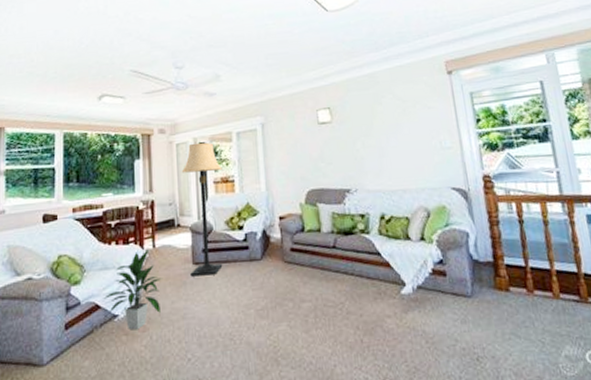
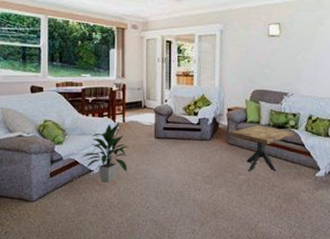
lamp: present [181,142,223,277] -> none [149,40,184,148]
side table: none [282,234,365,297] -> present [227,126,294,172]

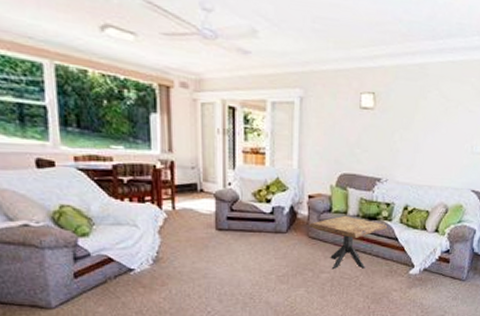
indoor plant: present [81,123,129,183] -> none [116,210,182,284]

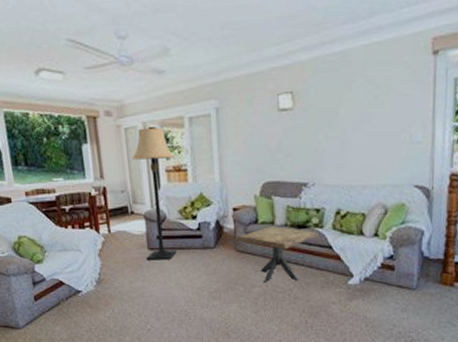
lamp: none [206,105,253,242] -> present [131,127,177,261]

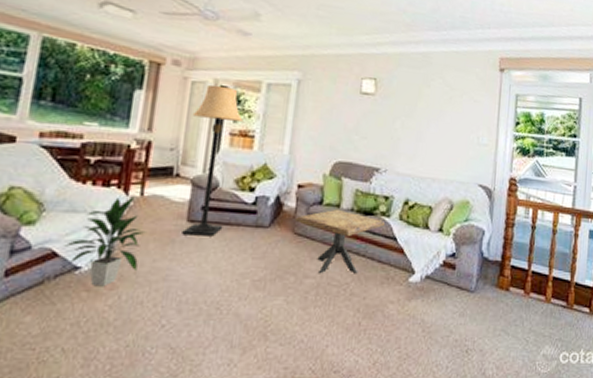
indoor plant: none [66,234,120,304] -> present [63,196,146,287]

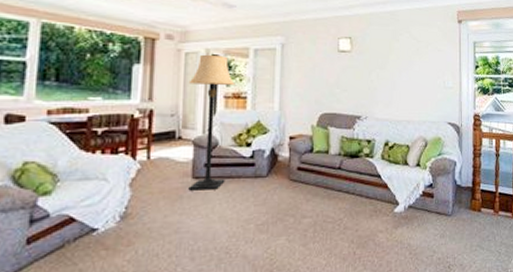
indoor plant: present [63,196,146,287] -> none [80,161,155,245]
side table: present [294,210,384,274] -> none [289,156,369,214]

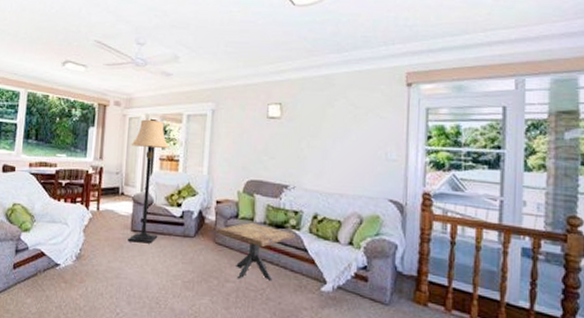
side table: none [289,156,369,214] -> present [215,223,295,281]

